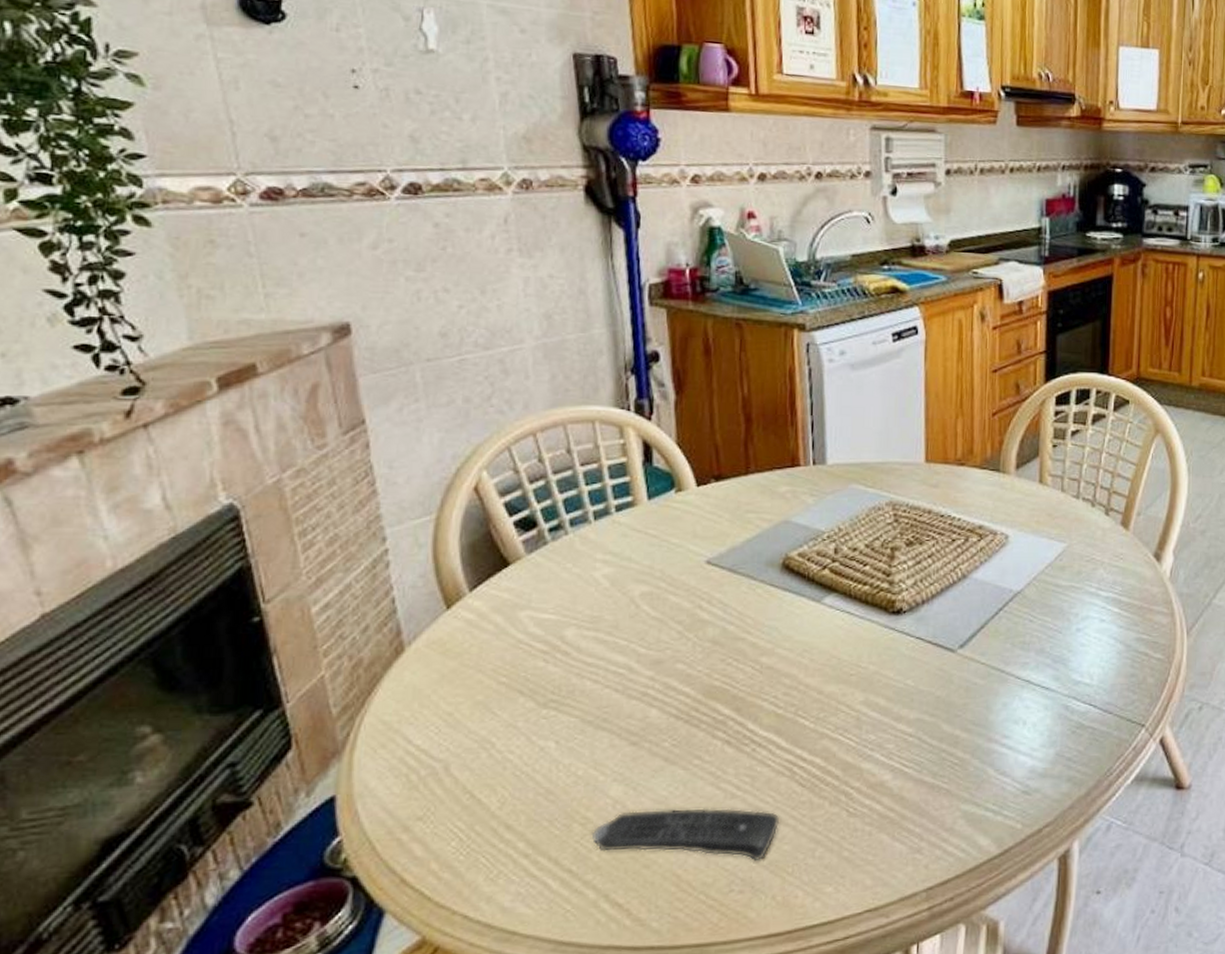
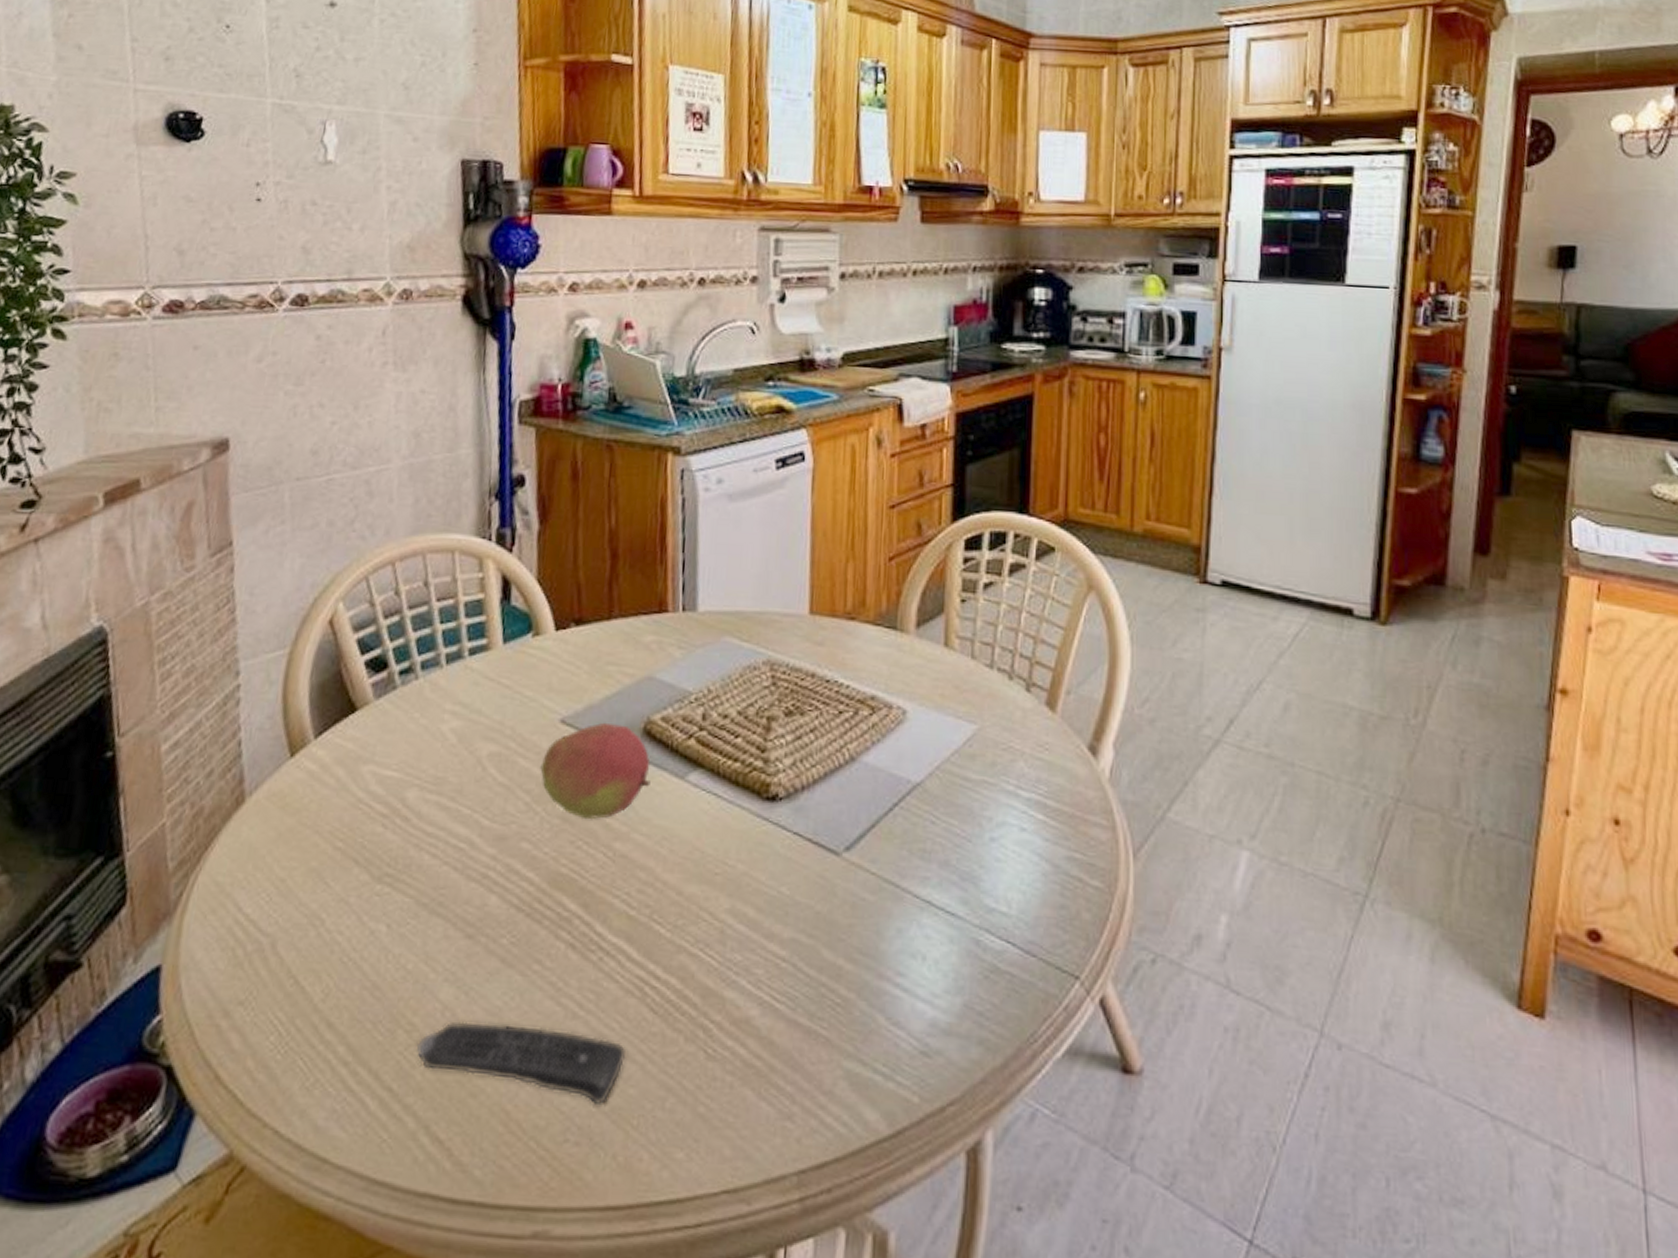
fruit: none [690,560,791,641] -> present [540,722,651,820]

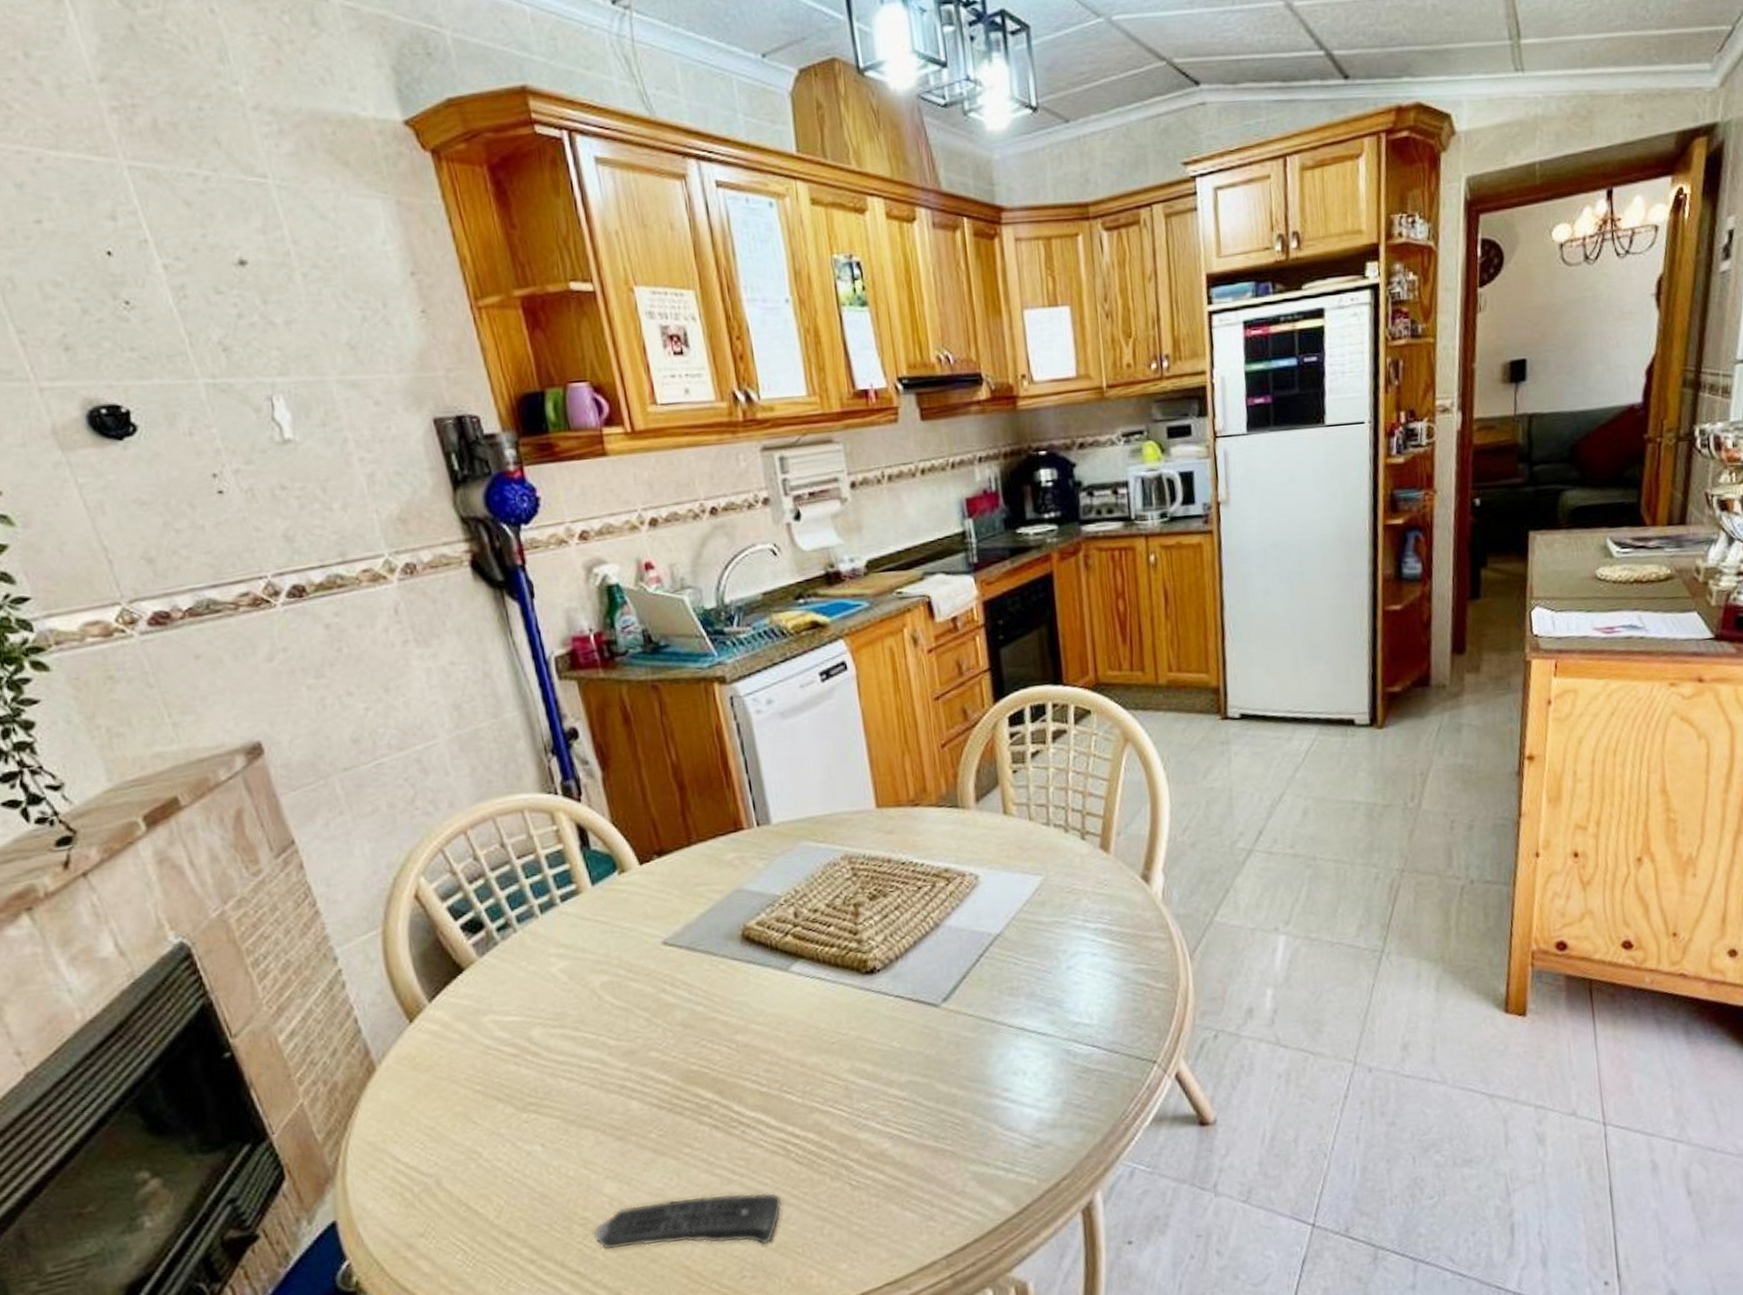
fruit: present [540,722,651,820] -> none [652,935,758,1023]

